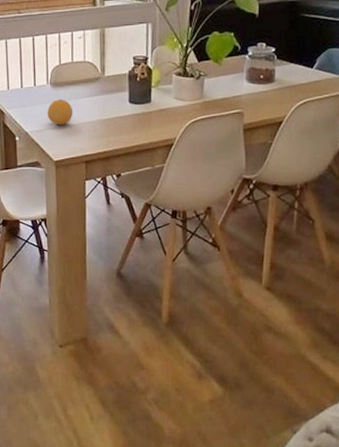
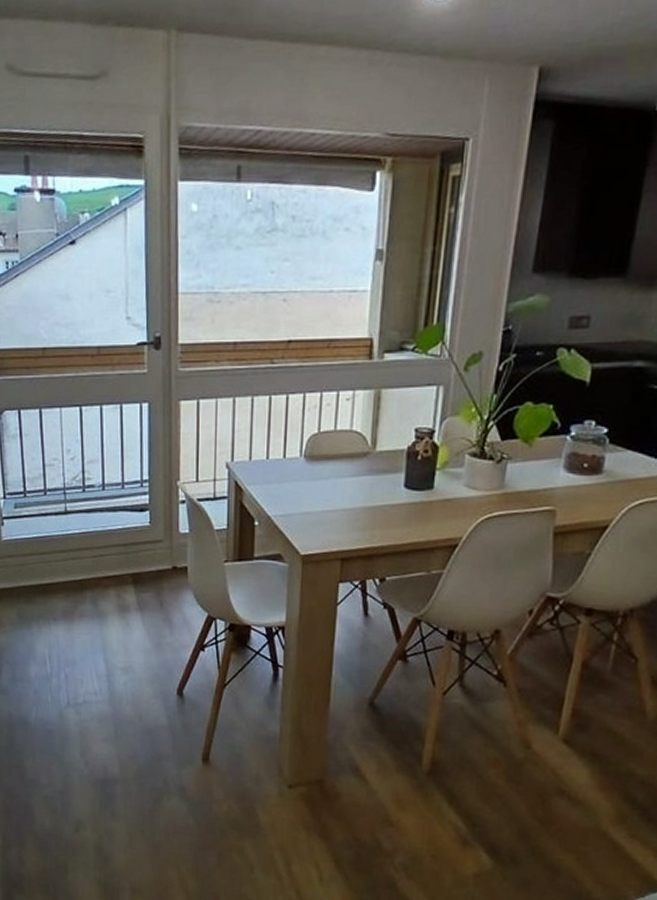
fruit: present [47,99,74,125] -> none [297,477,331,510]

